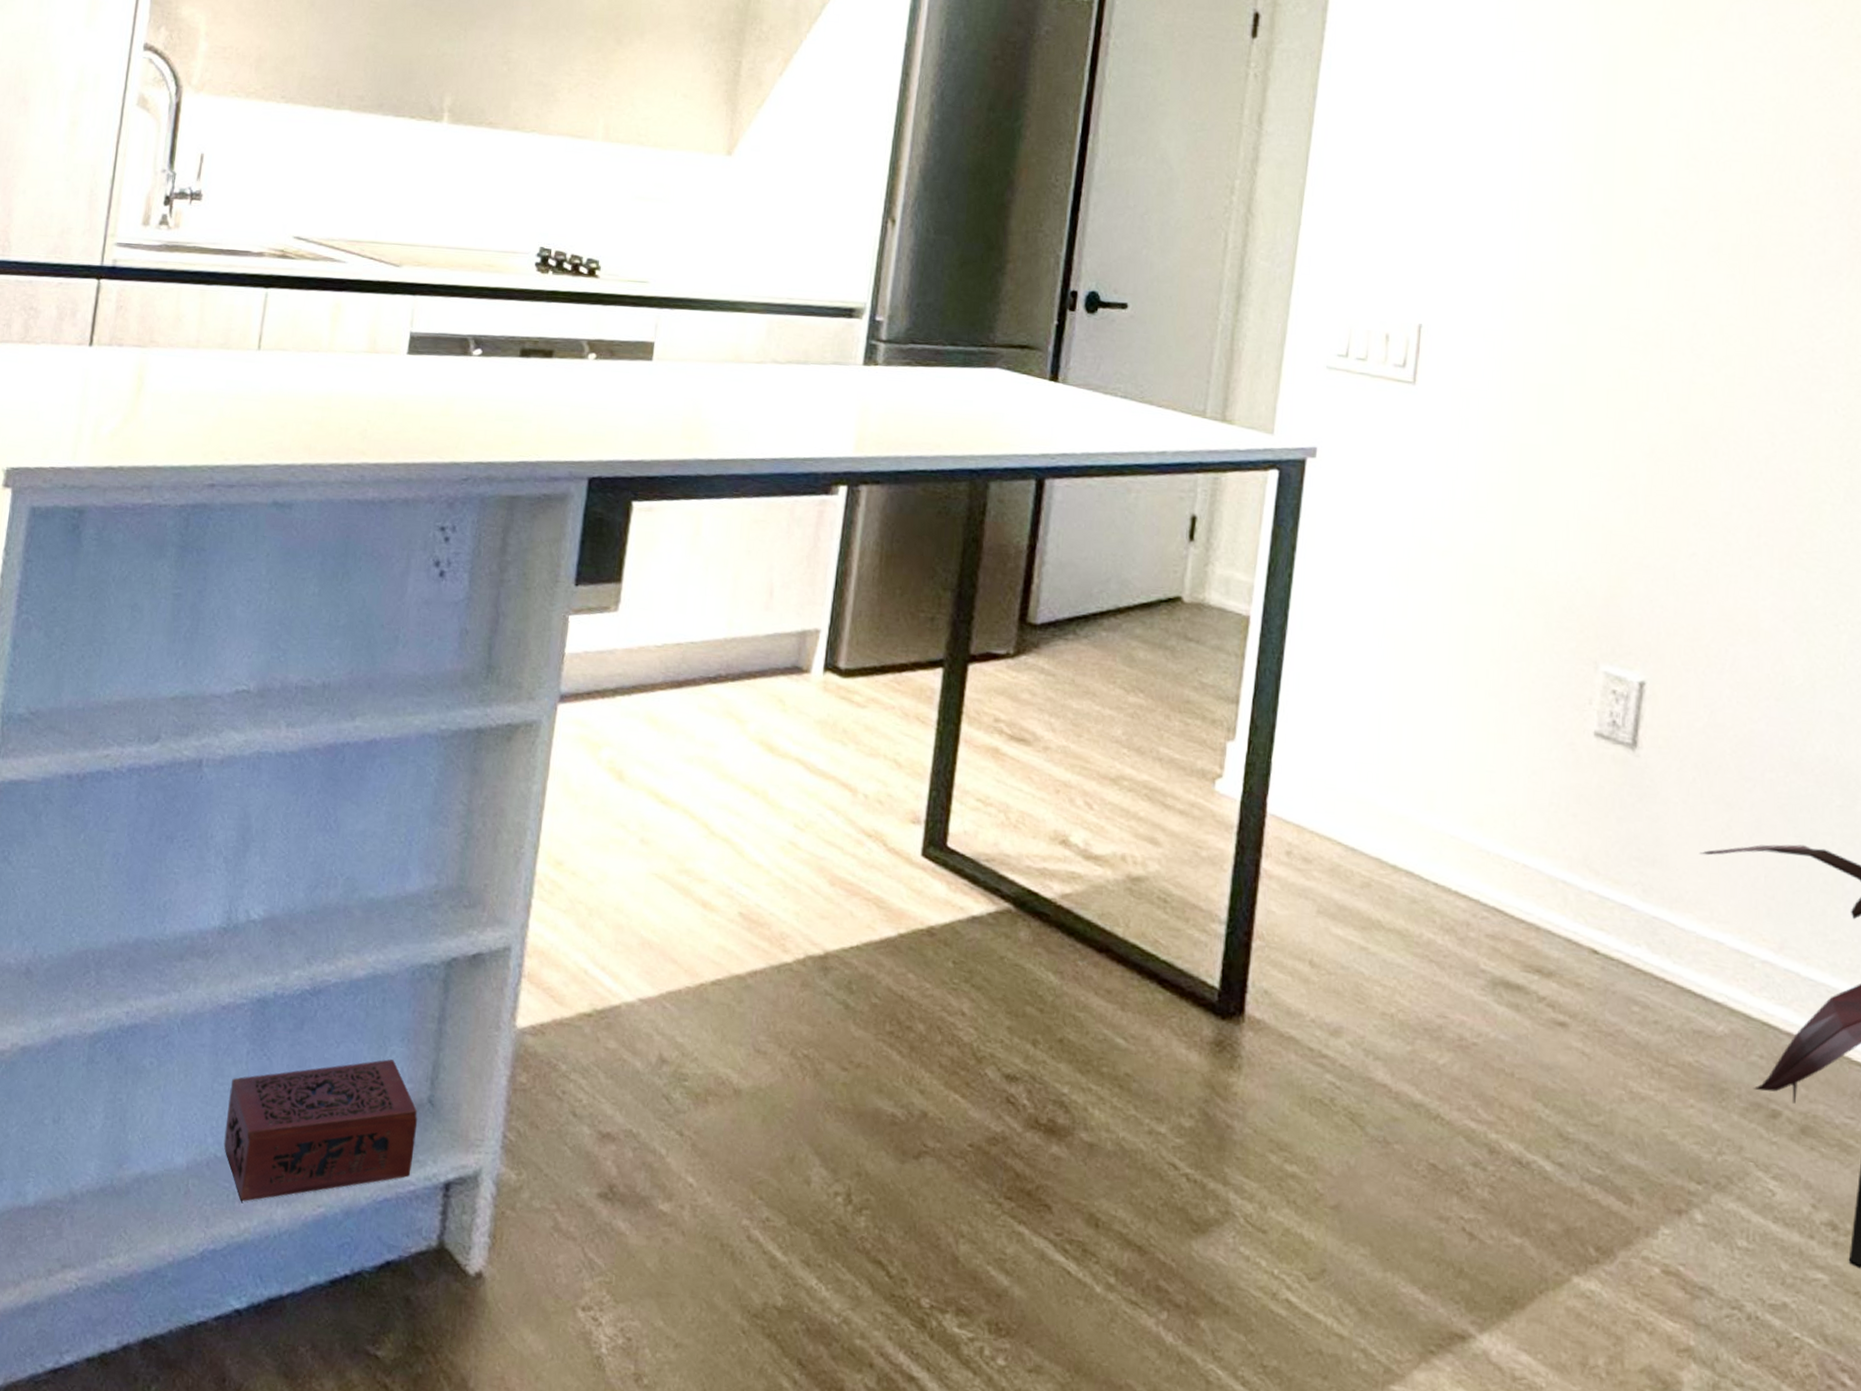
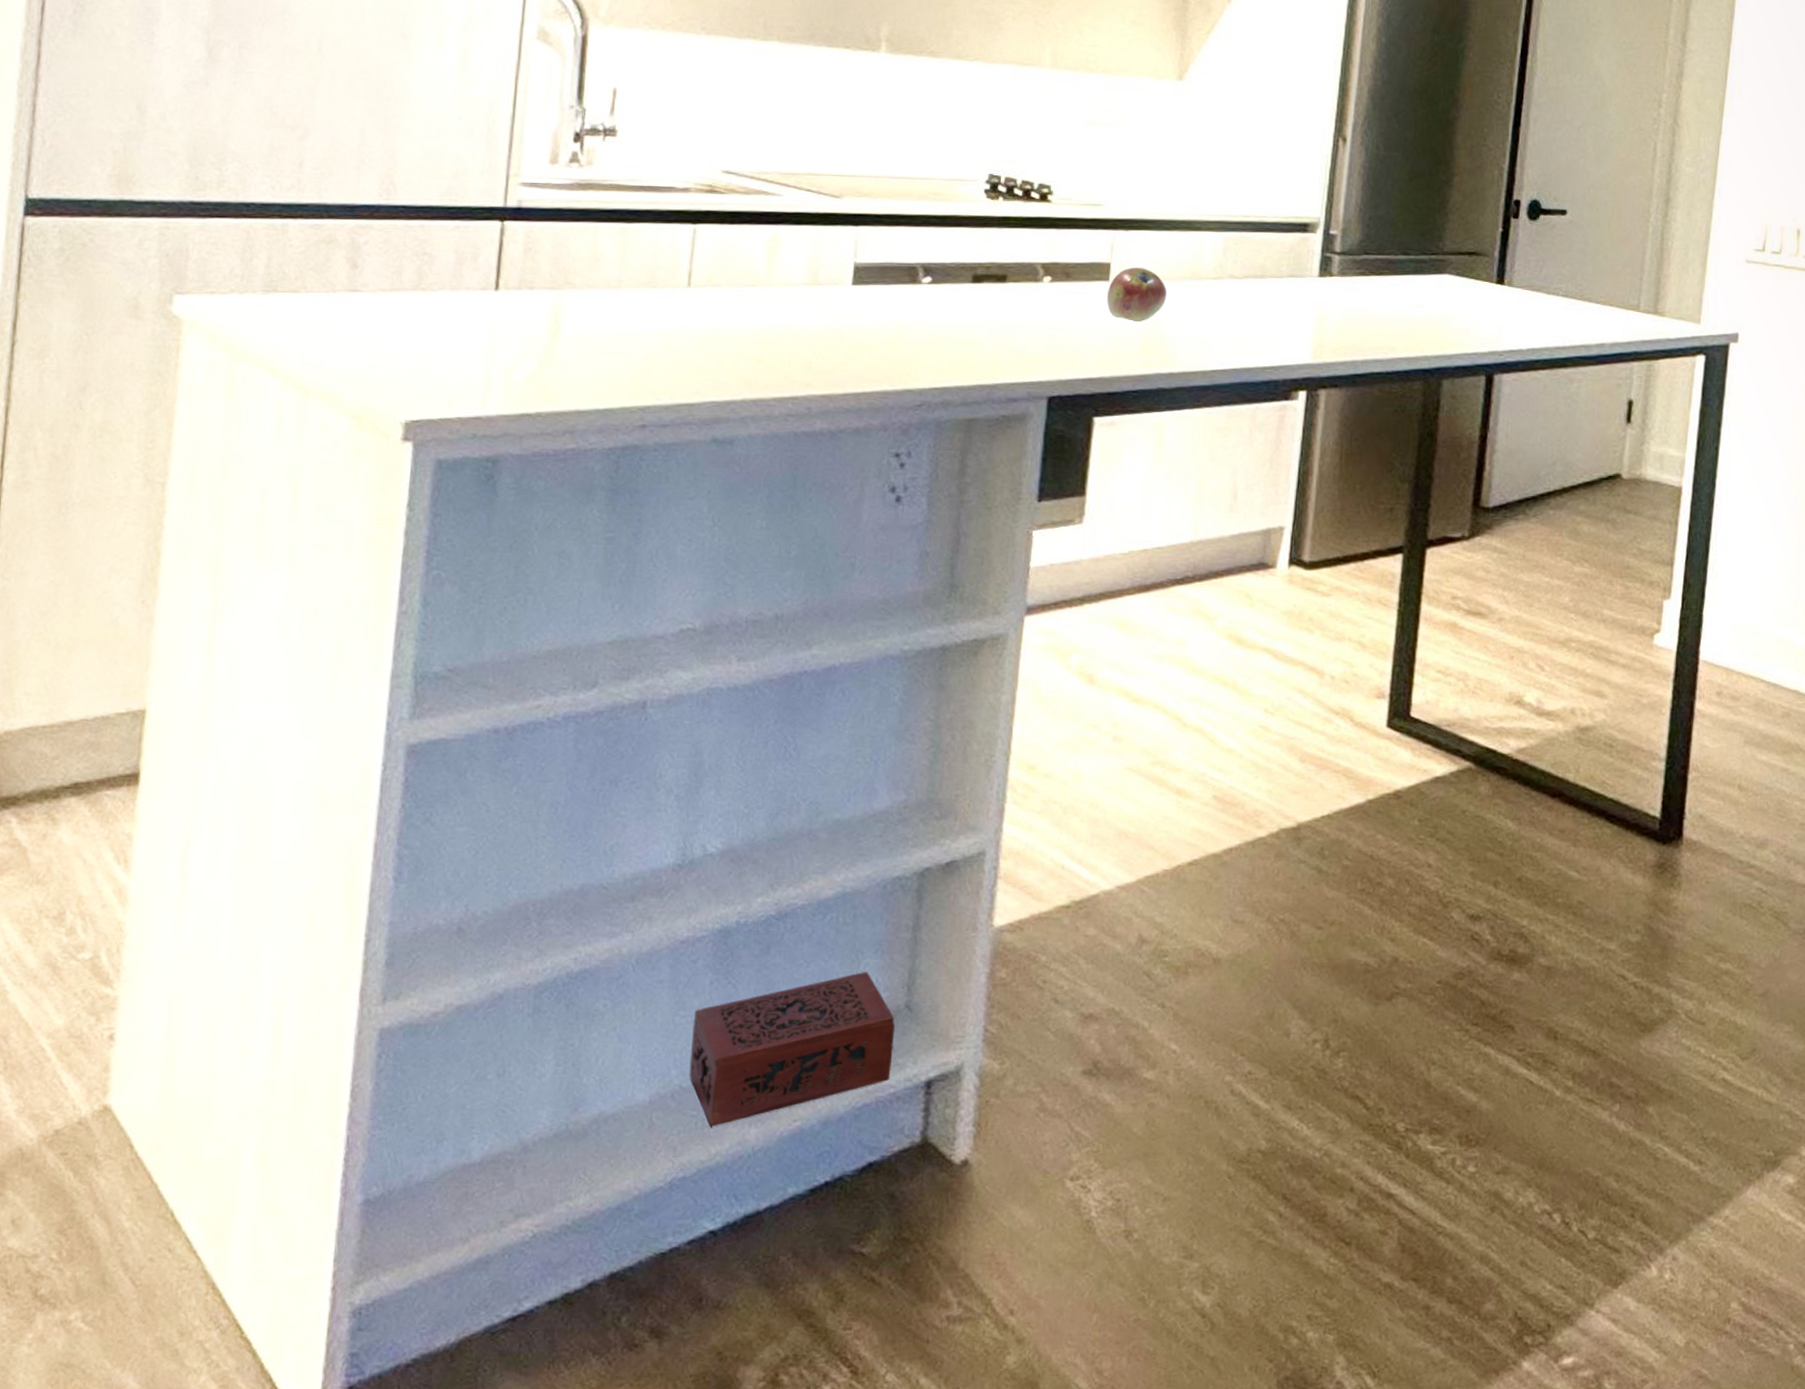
fruit: none [649,348,709,406] -> present [1106,268,1167,323]

